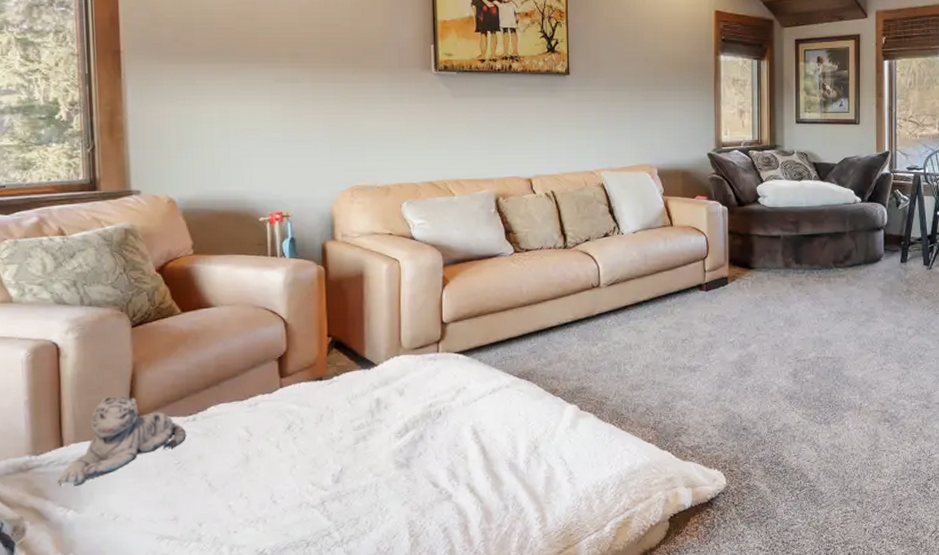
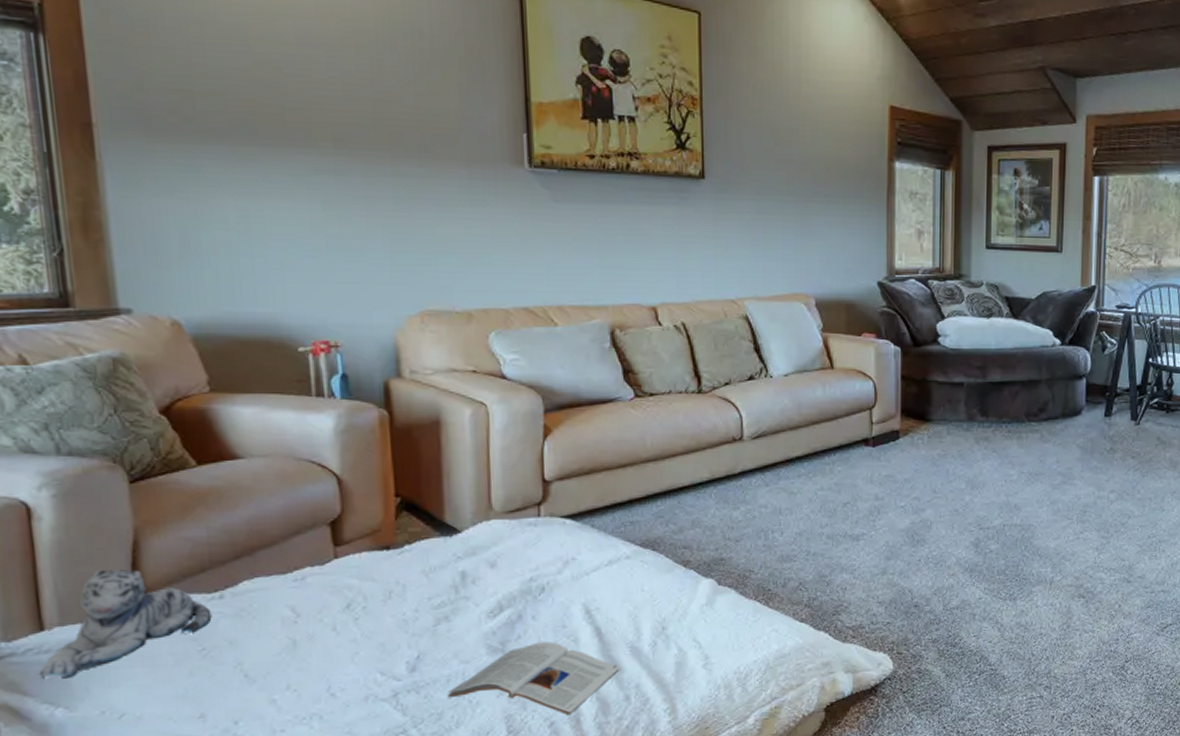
magazine: none [364,458,501,521] -> present [448,642,621,715]

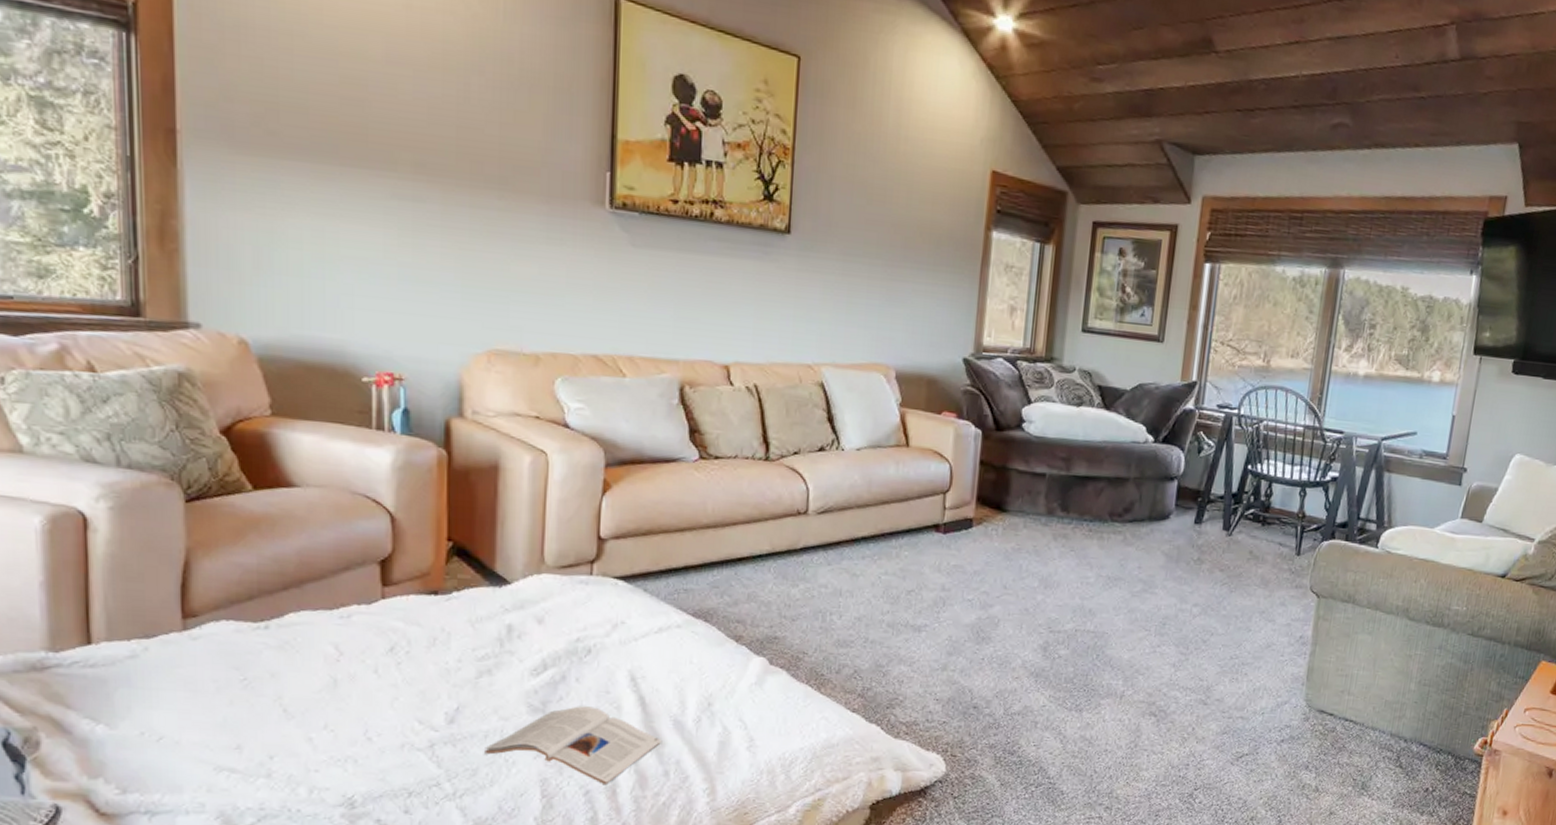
plush toy: present [39,569,212,680] -> none [83,587,256,694]

